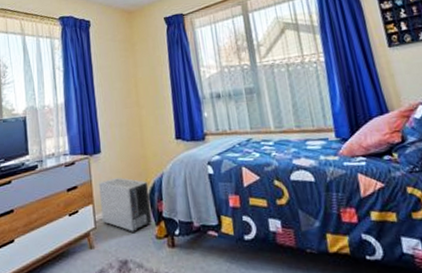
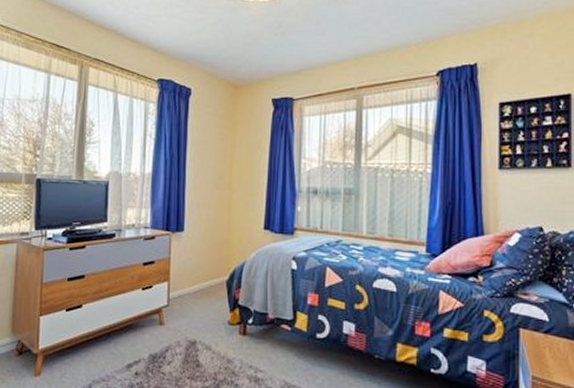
air purifier: present [99,177,152,234] -> none [176,259,229,316]

